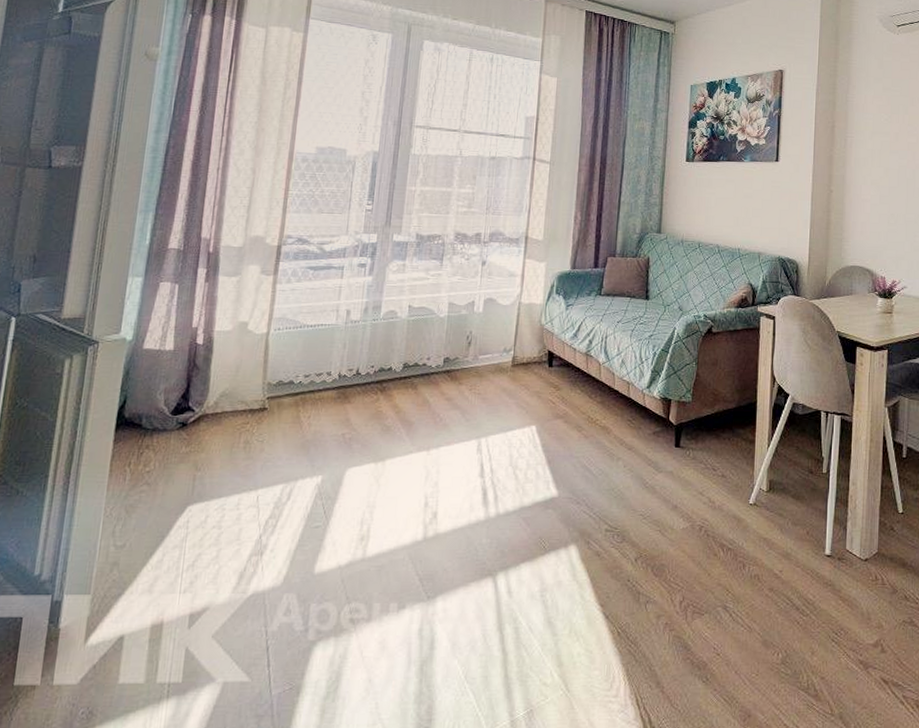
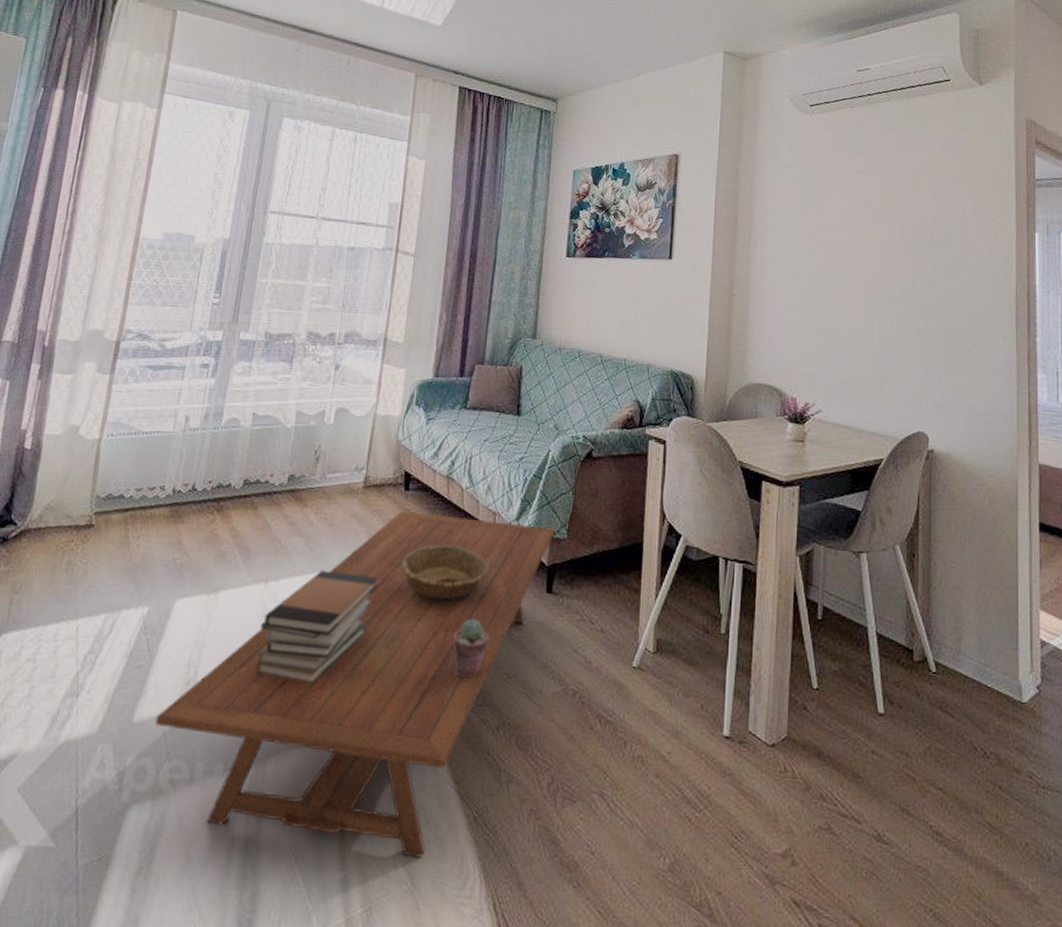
coffee table: none [334,384,681,668] -> present [155,511,555,858]
book stack: none [422,438,528,534] -> present [255,570,378,685]
decorative bowl: none [548,411,625,458] -> present [401,544,489,601]
potted succulent: none [595,471,626,521] -> present [452,618,489,679]

